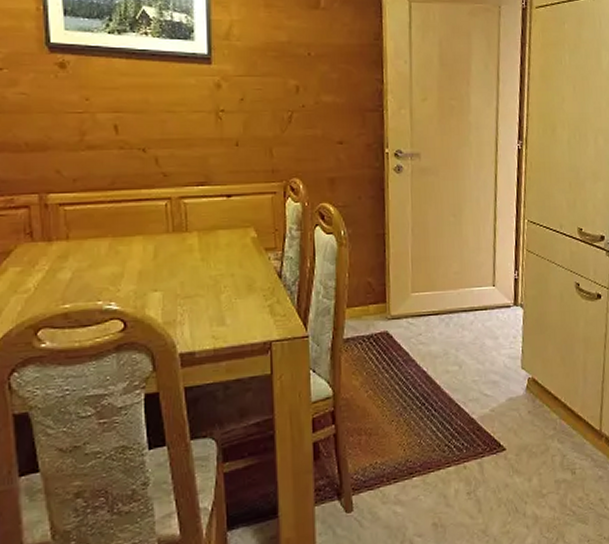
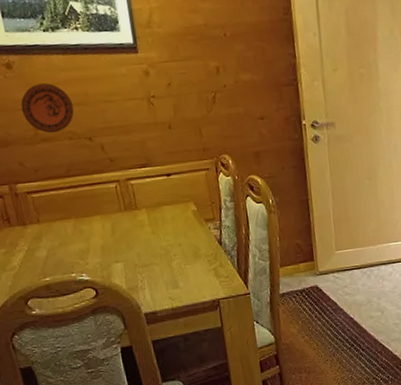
decorative plate: none [69,87,130,141] -> present [21,83,75,134]

